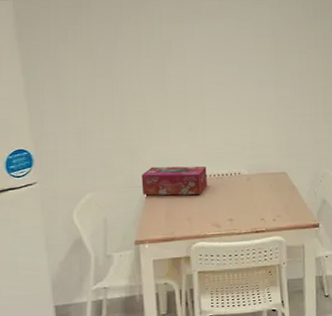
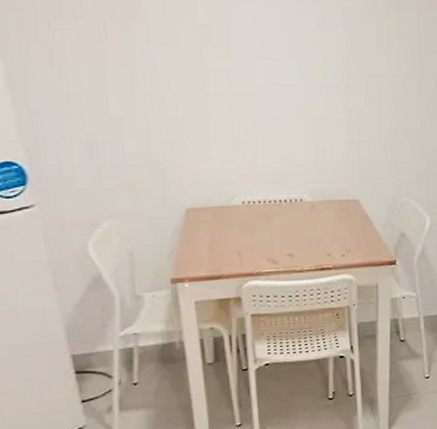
tissue box: present [141,166,207,196] -> none [176,188,261,225]

